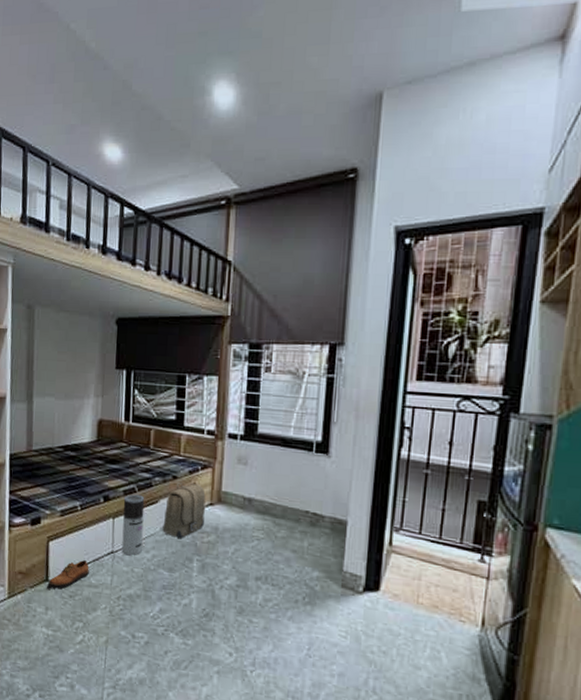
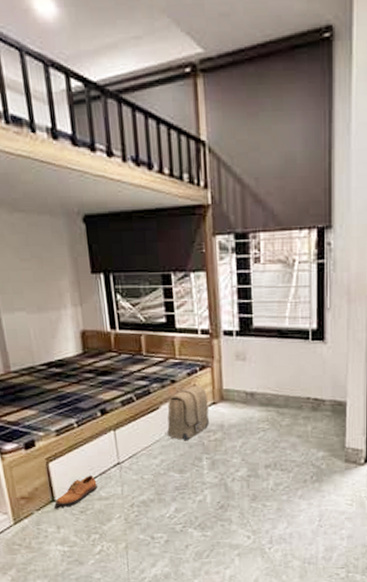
air purifier: present [121,494,145,556] -> none [122,403,149,464]

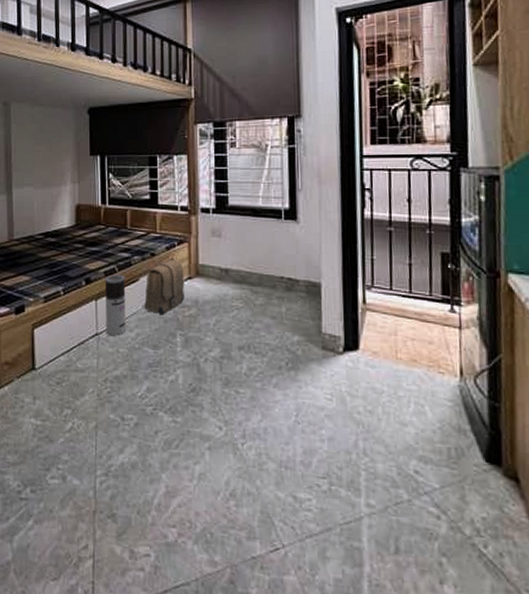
shoe: present [54,476,97,509] -> none [34,345,75,378]
air purifier: none [122,403,149,464] -> present [105,274,126,336]

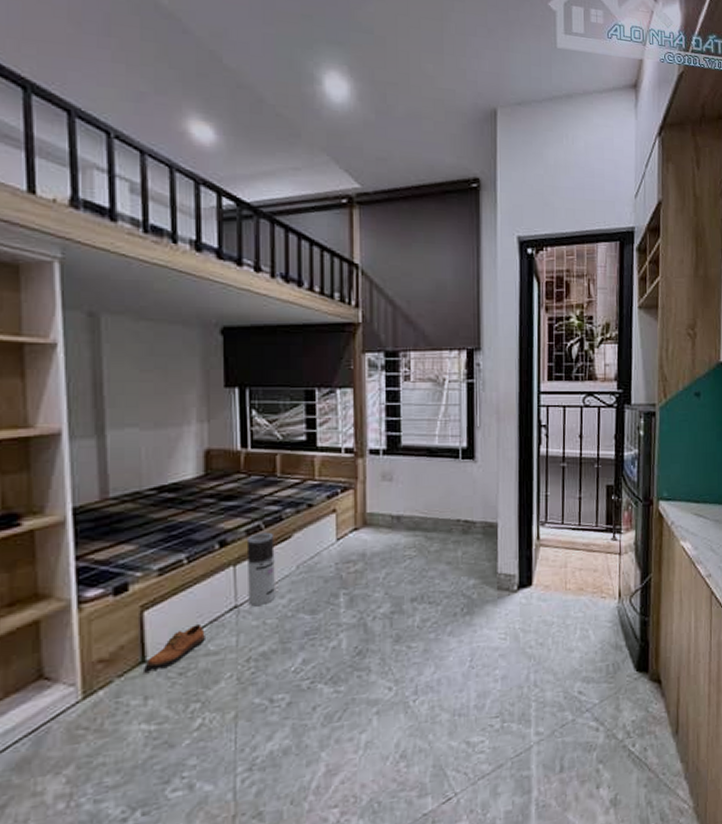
shoe: none [34,345,75,378] -> present [144,624,205,673]
backpack: present [144,259,184,314] -> none [299,509,349,574]

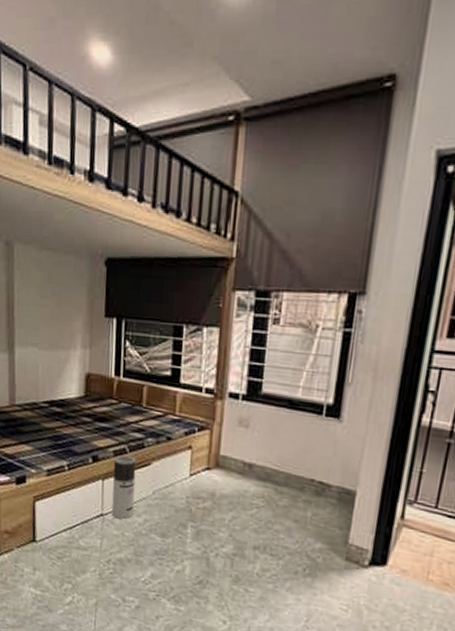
shoe: present [144,624,205,673] -> none [34,522,78,550]

